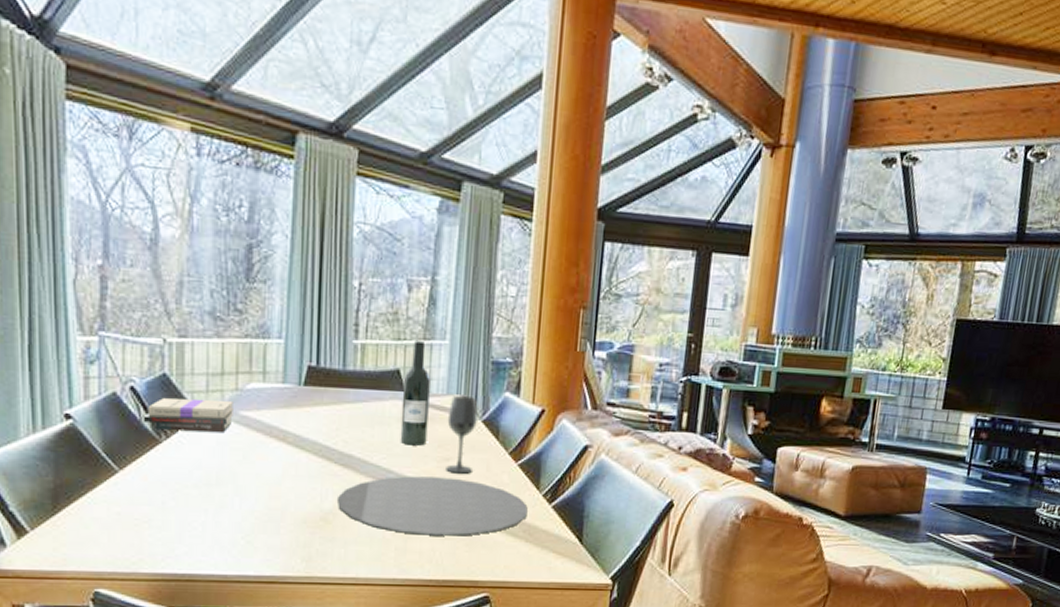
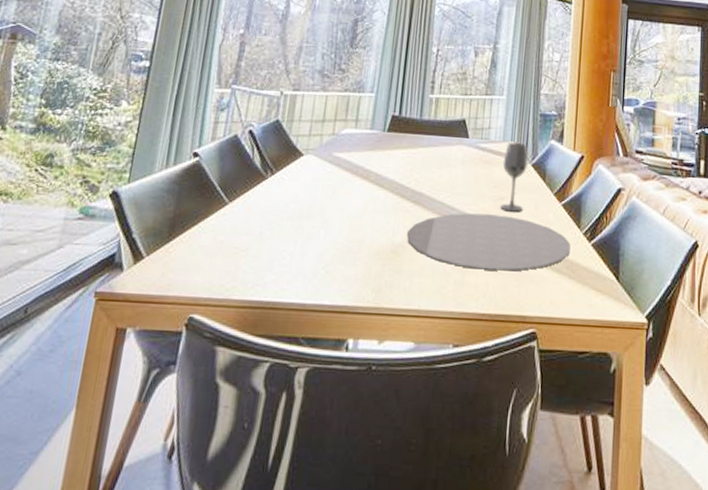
books: present [142,398,233,432] -> none [254,141,330,170]
wine bottle: present [400,341,431,446] -> none [463,96,490,186]

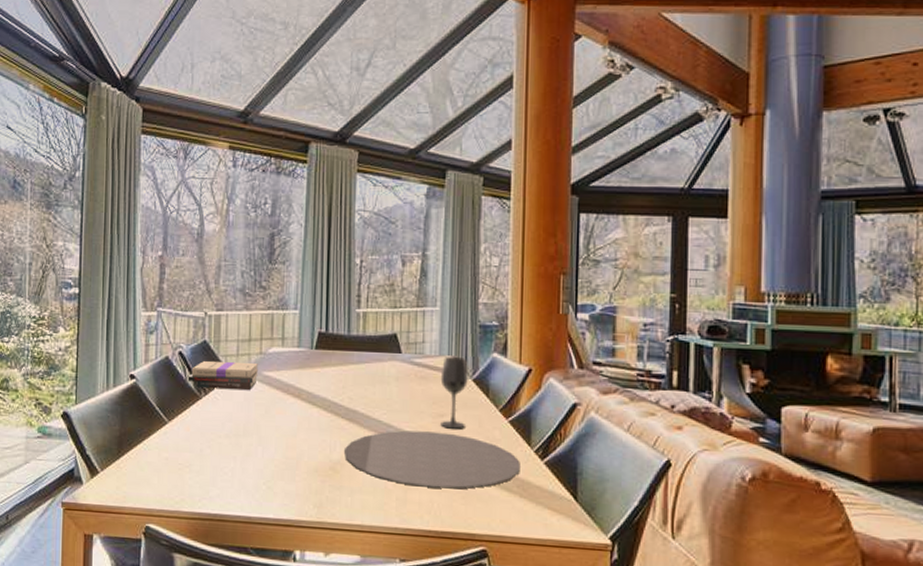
books: none [254,141,330,170] -> present [187,361,258,390]

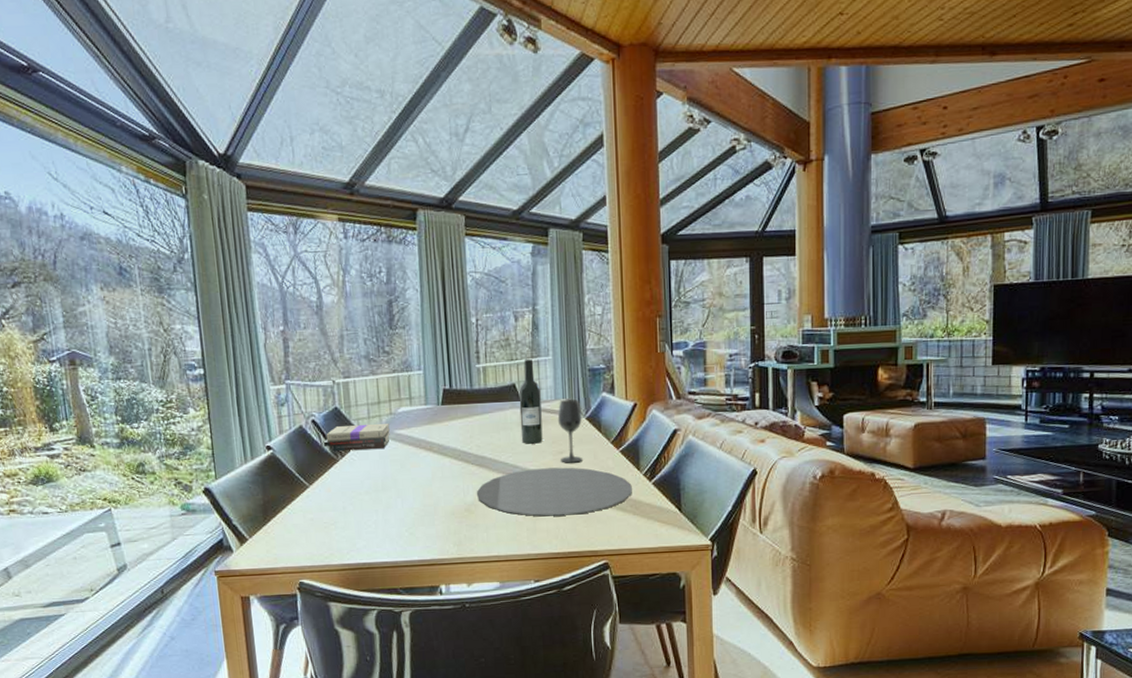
wine bottle: none [398,309,424,403] -> present [518,359,543,444]

